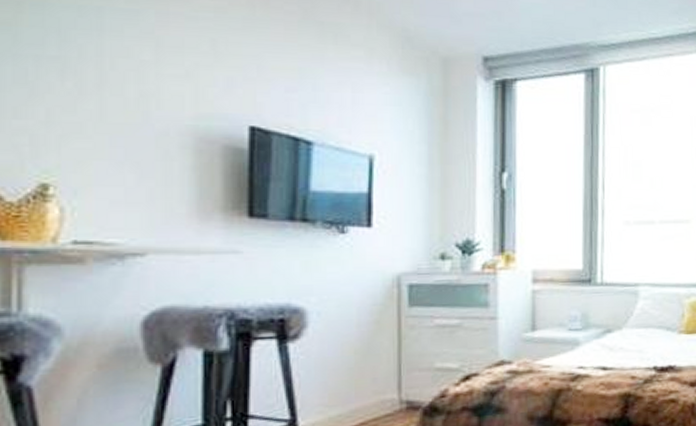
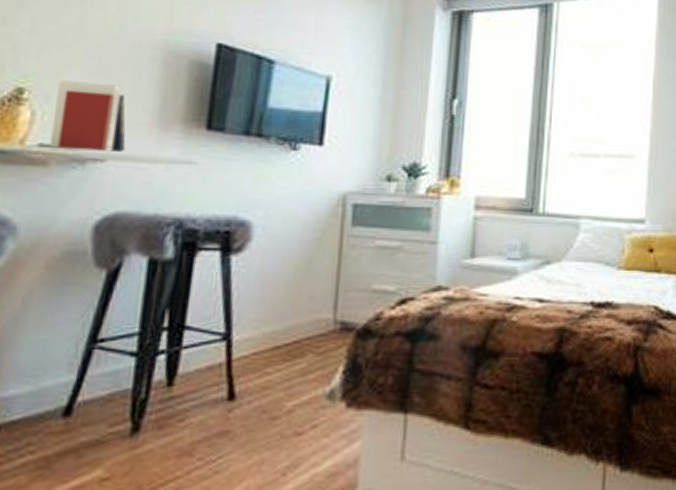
books: none [83,174,165,246] -> present [48,80,126,152]

